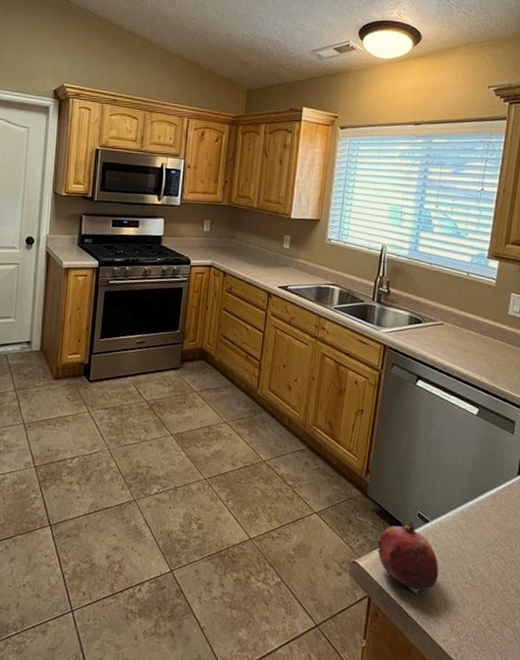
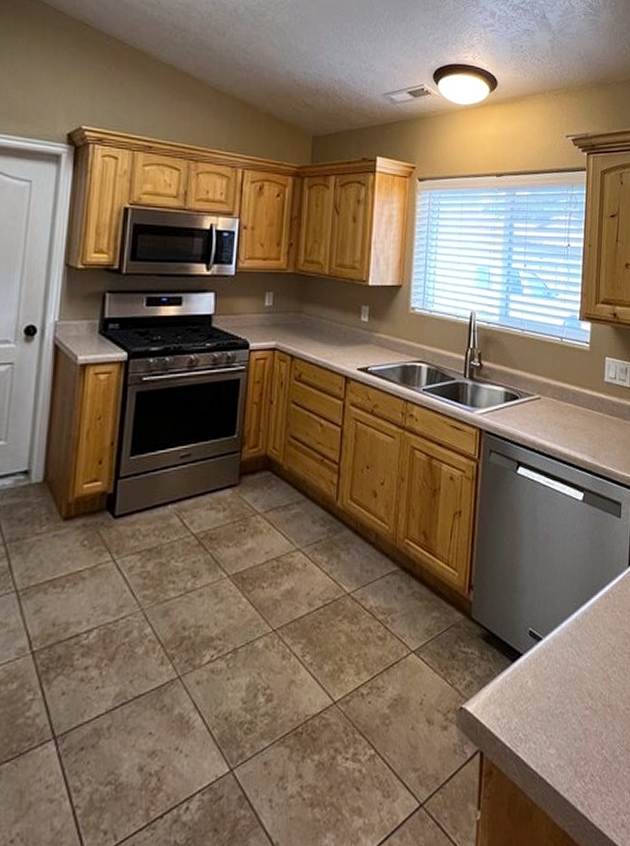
fruit: present [377,518,439,596] -> none [487,640,556,737]

